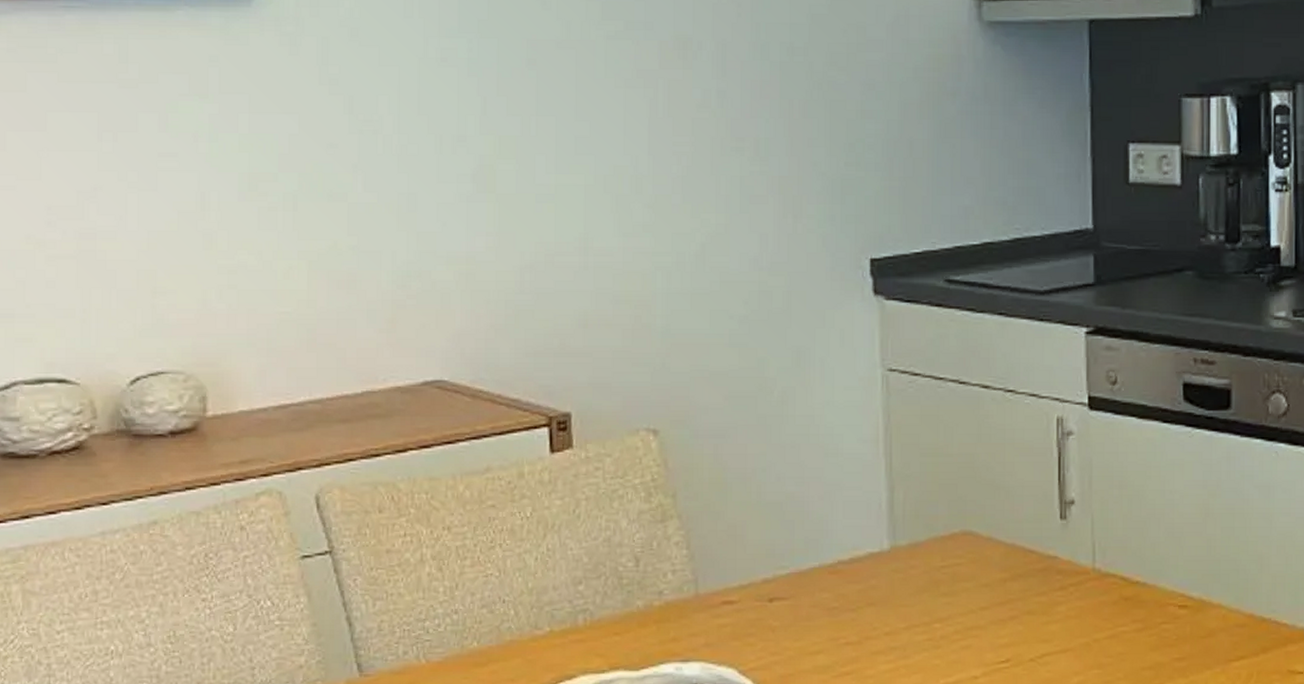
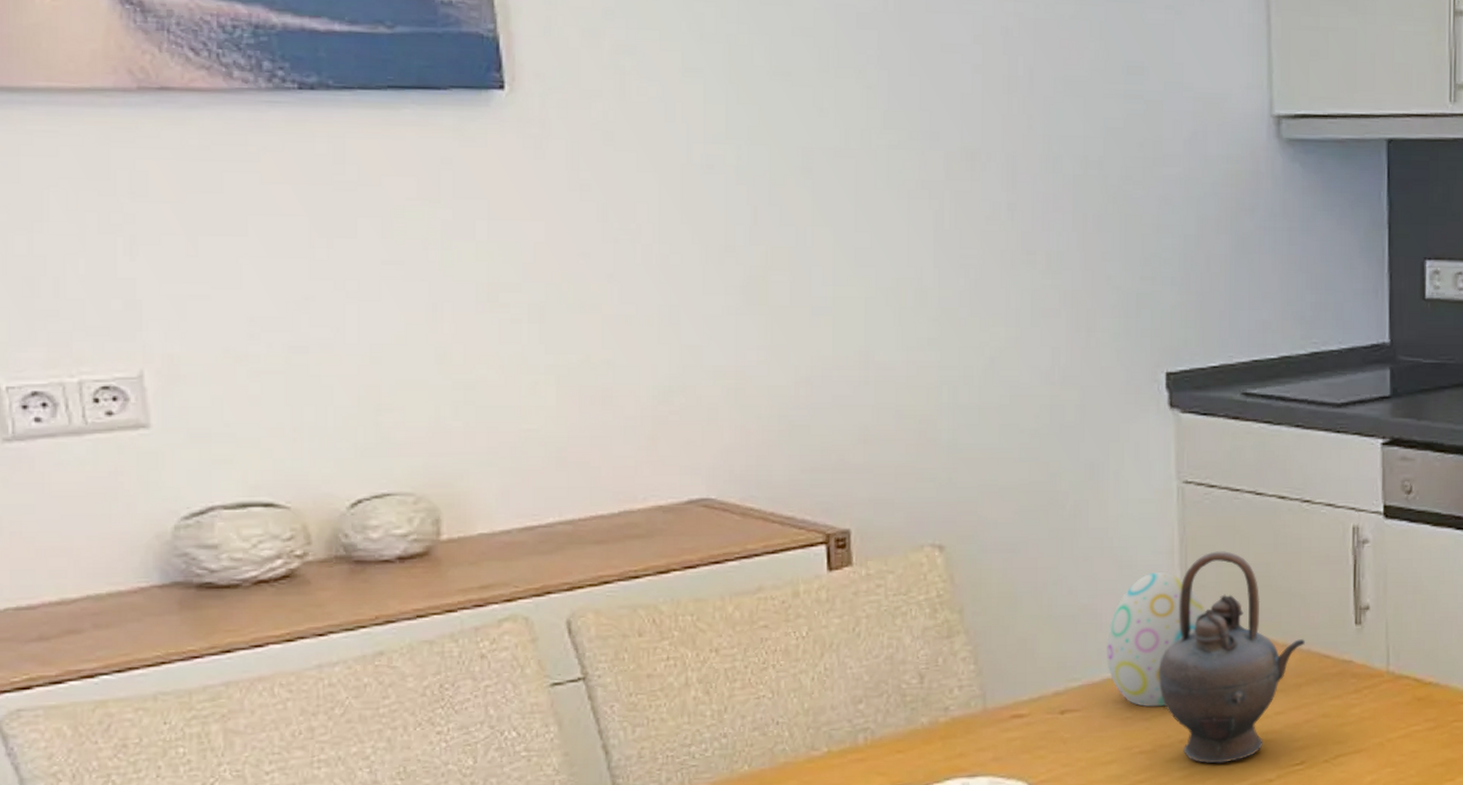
decorative egg: none [813,461,911,598] -> present [1106,572,1206,707]
teapot: none [864,441,1011,658] -> present [1158,551,1306,764]

